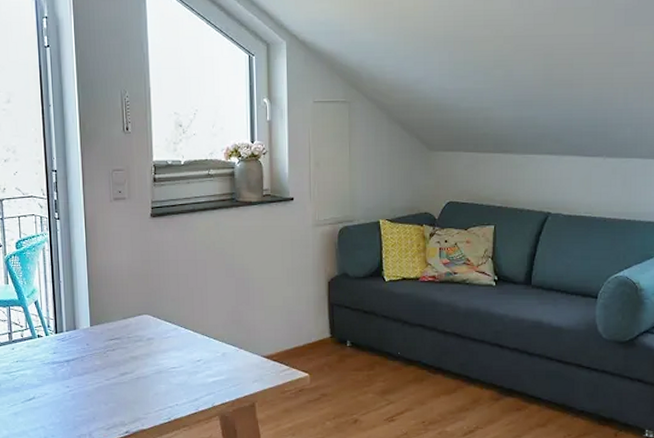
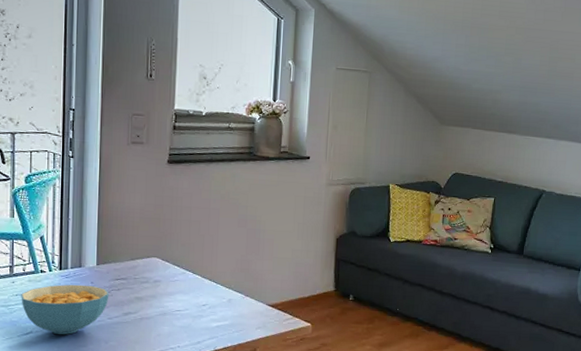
cereal bowl: none [21,347,105,399] -> present [21,284,109,335]

